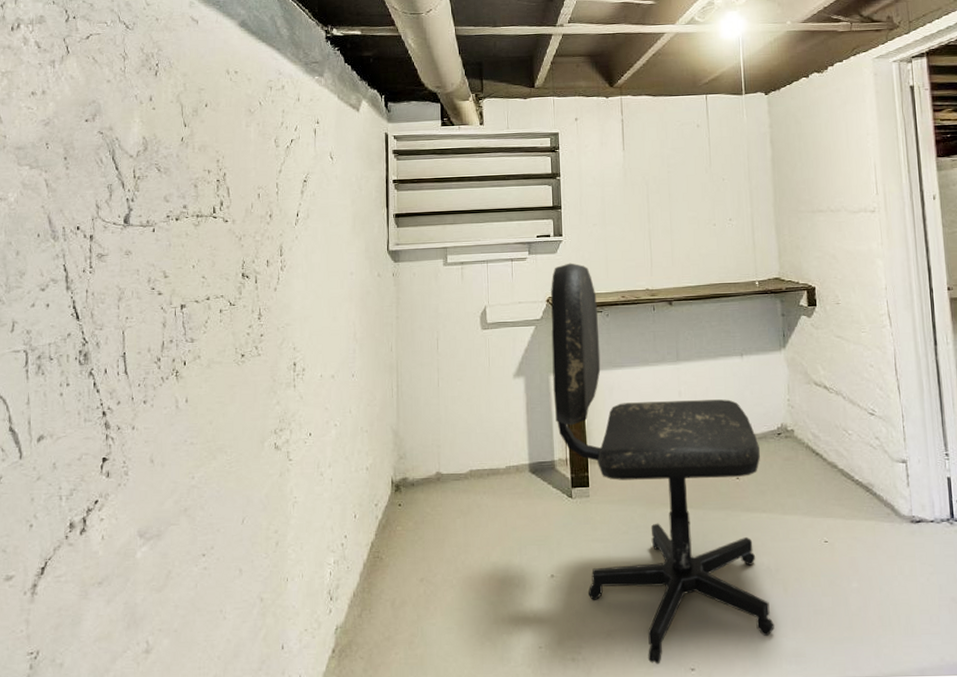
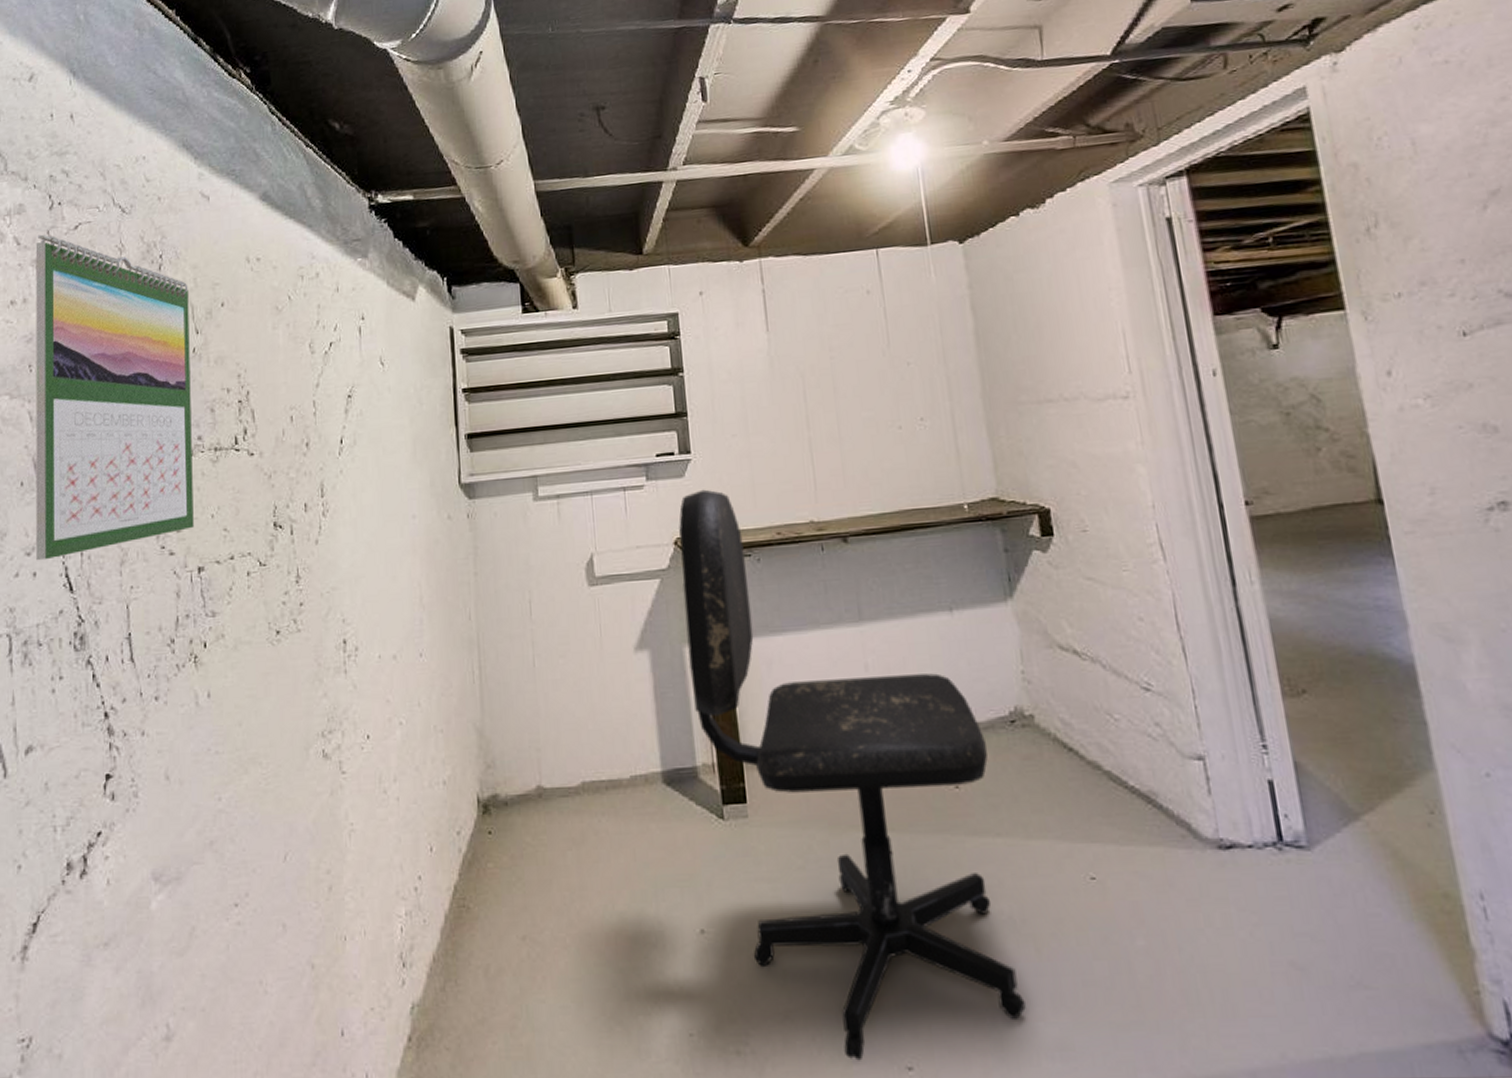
calendar: none [49,41,179,295] -> present [36,234,194,561]

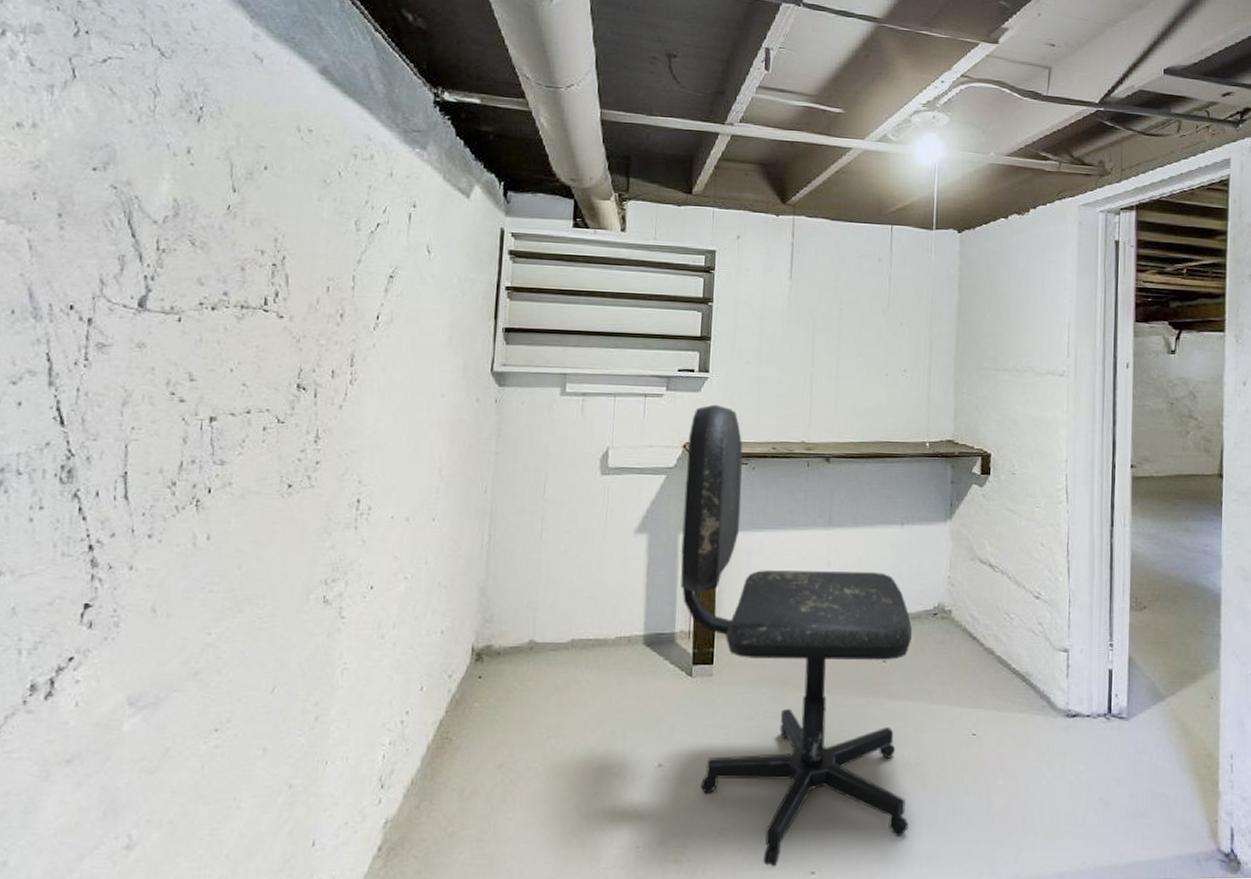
calendar: present [36,234,194,561] -> none [23,60,229,391]

